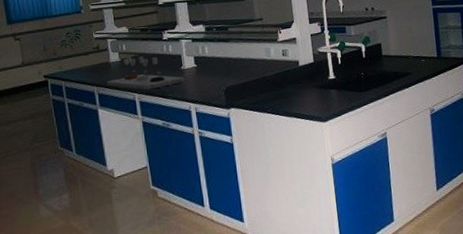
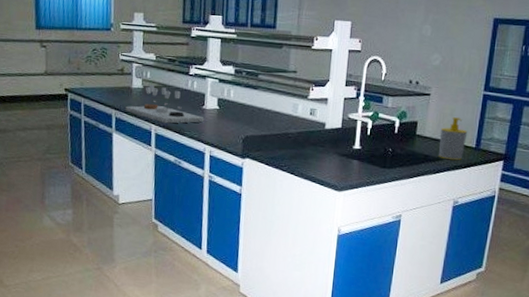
soap bottle: none [402,33,429,73] -> present [439,117,468,160]

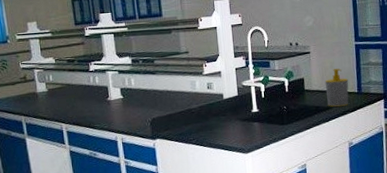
laboratory equipment: present [124,85,204,124] -> none [33,87,111,120]

